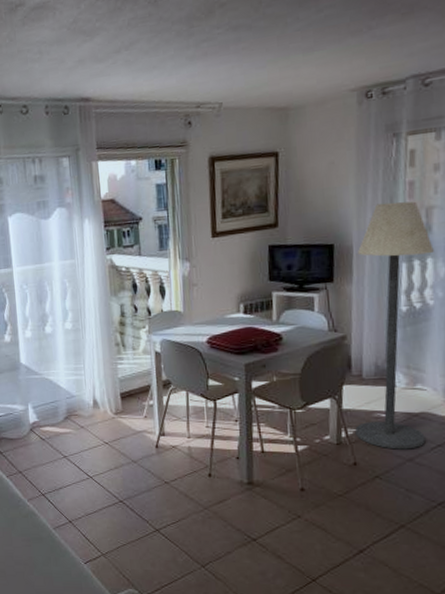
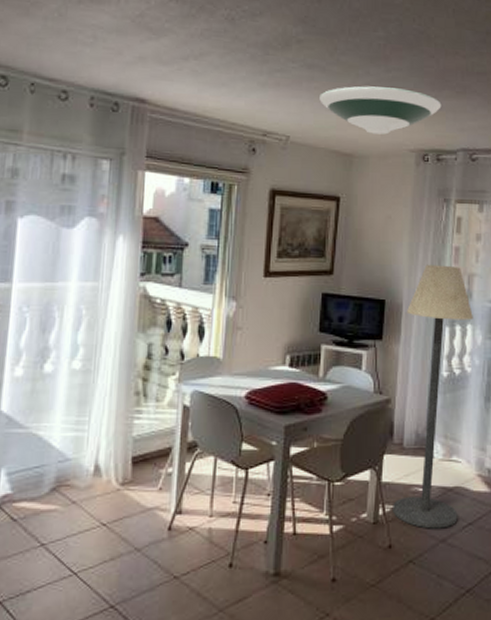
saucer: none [248,25,385,82] -> present [319,86,442,135]

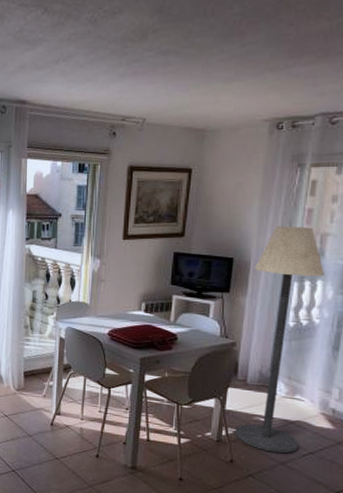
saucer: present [319,86,442,135] -> none [174,61,300,108]

